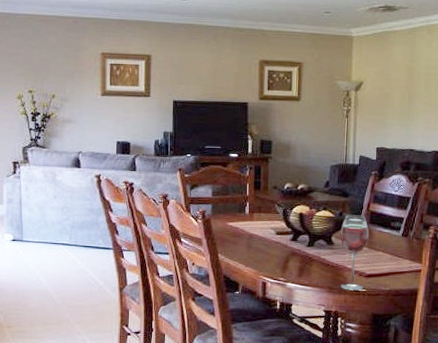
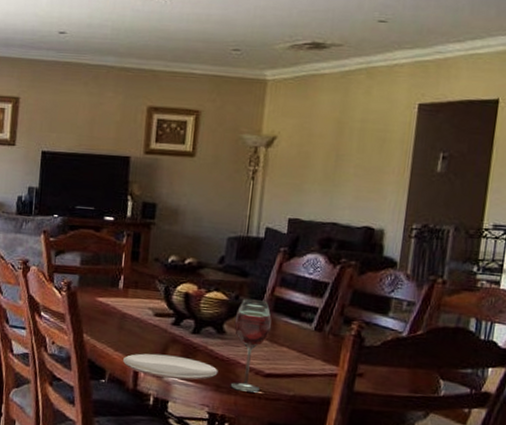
plate: none [253,266,330,285] -> present [123,353,218,380]

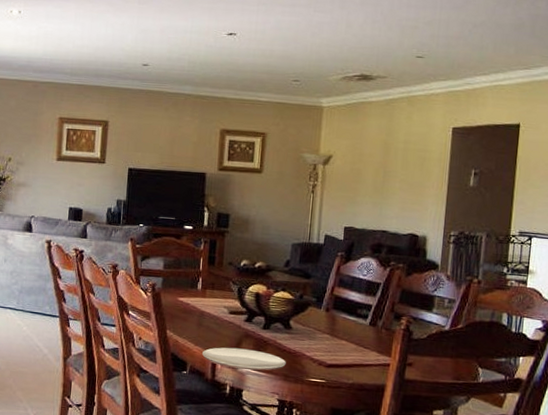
wineglass: present [230,298,272,393] -> none [297,297,332,381]

